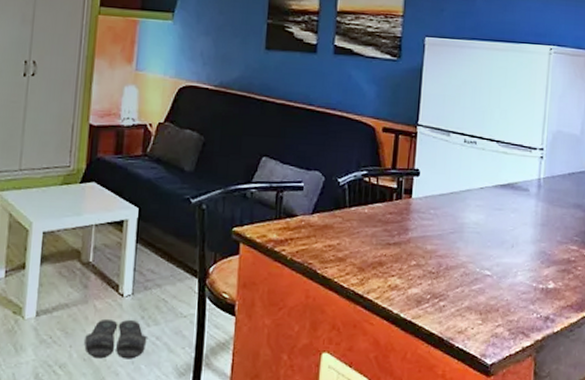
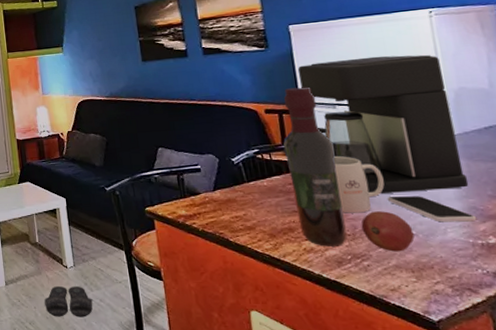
wine bottle: none [389,107,440,285] -> present [282,87,347,247]
coffee maker: none [423,83,548,232] -> present [297,54,469,193]
mug: none [432,187,476,250] -> present [334,155,385,213]
fruit: none [446,249,490,293] -> present [361,211,415,252]
smartphone: none [474,235,544,266] -> present [387,196,477,222]

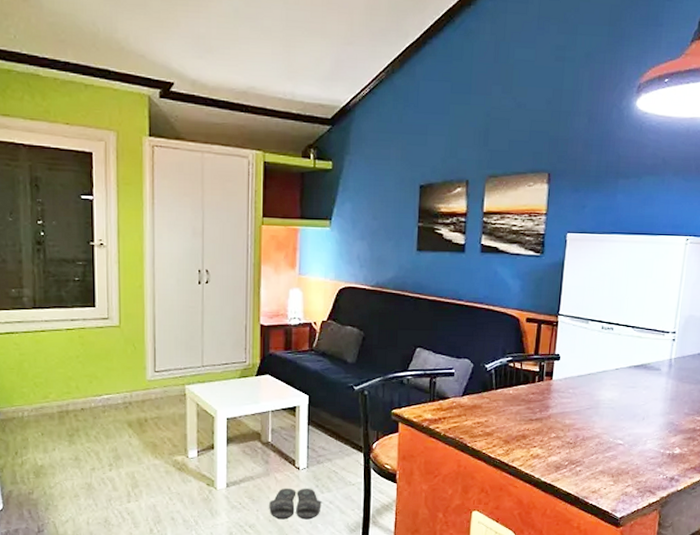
wine bottle: present [282,87,347,247] -> none [532,298,579,453]
coffee maker: present [297,54,469,193] -> none [564,276,682,407]
mug: present [334,155,385,213] -> none [570,369,611,424]
fruit: present [361,211,415,252] -> none [582,423,622,459]
smartphone: present [387,196,477,222] -> none [609,410,671,435]

